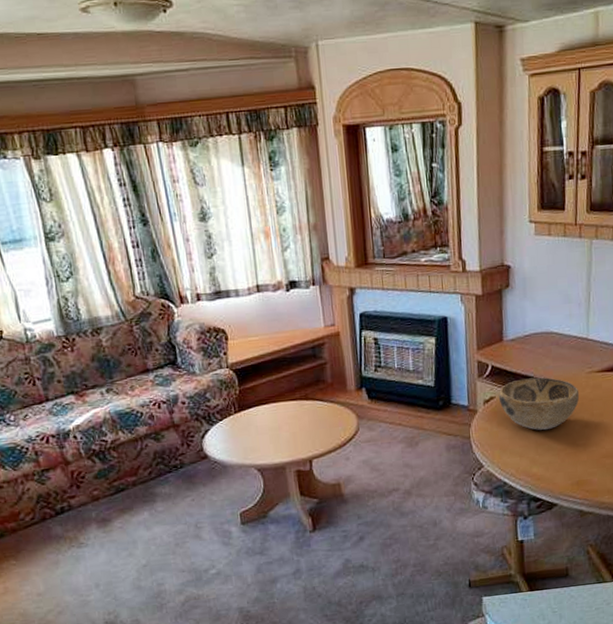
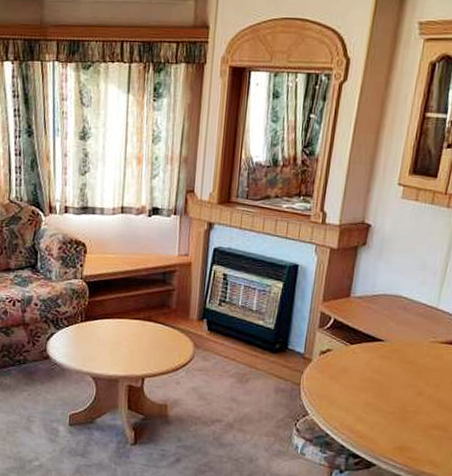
decorative bowl: present [498,377,580,430] -> none [335,337,419,391]

